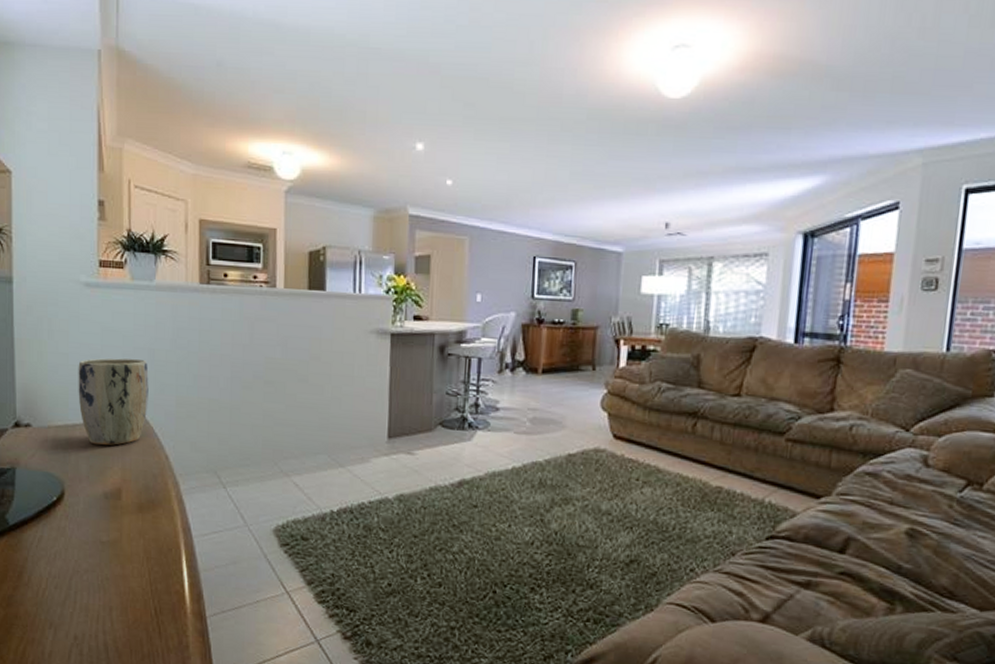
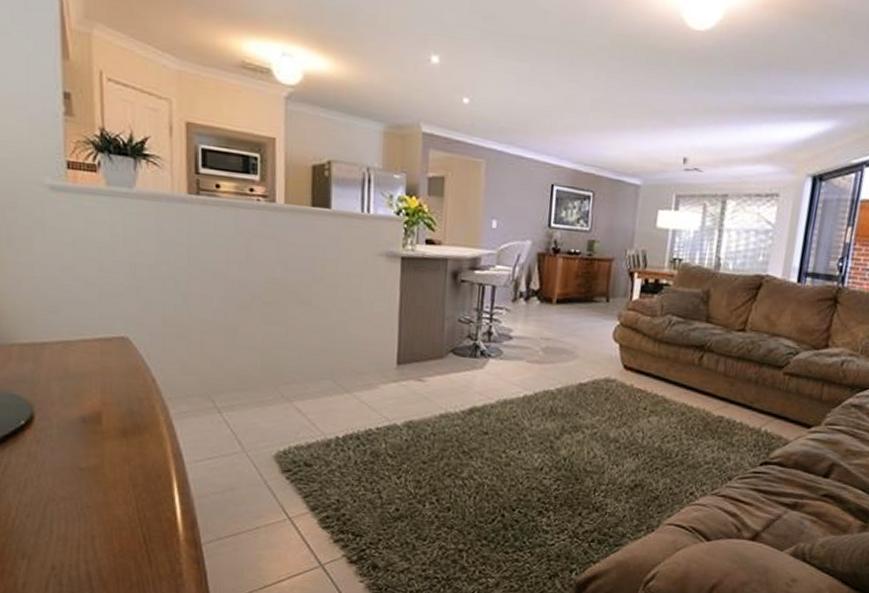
plant pot: present [78,358,149,446] -> none [45,271,131,366]

